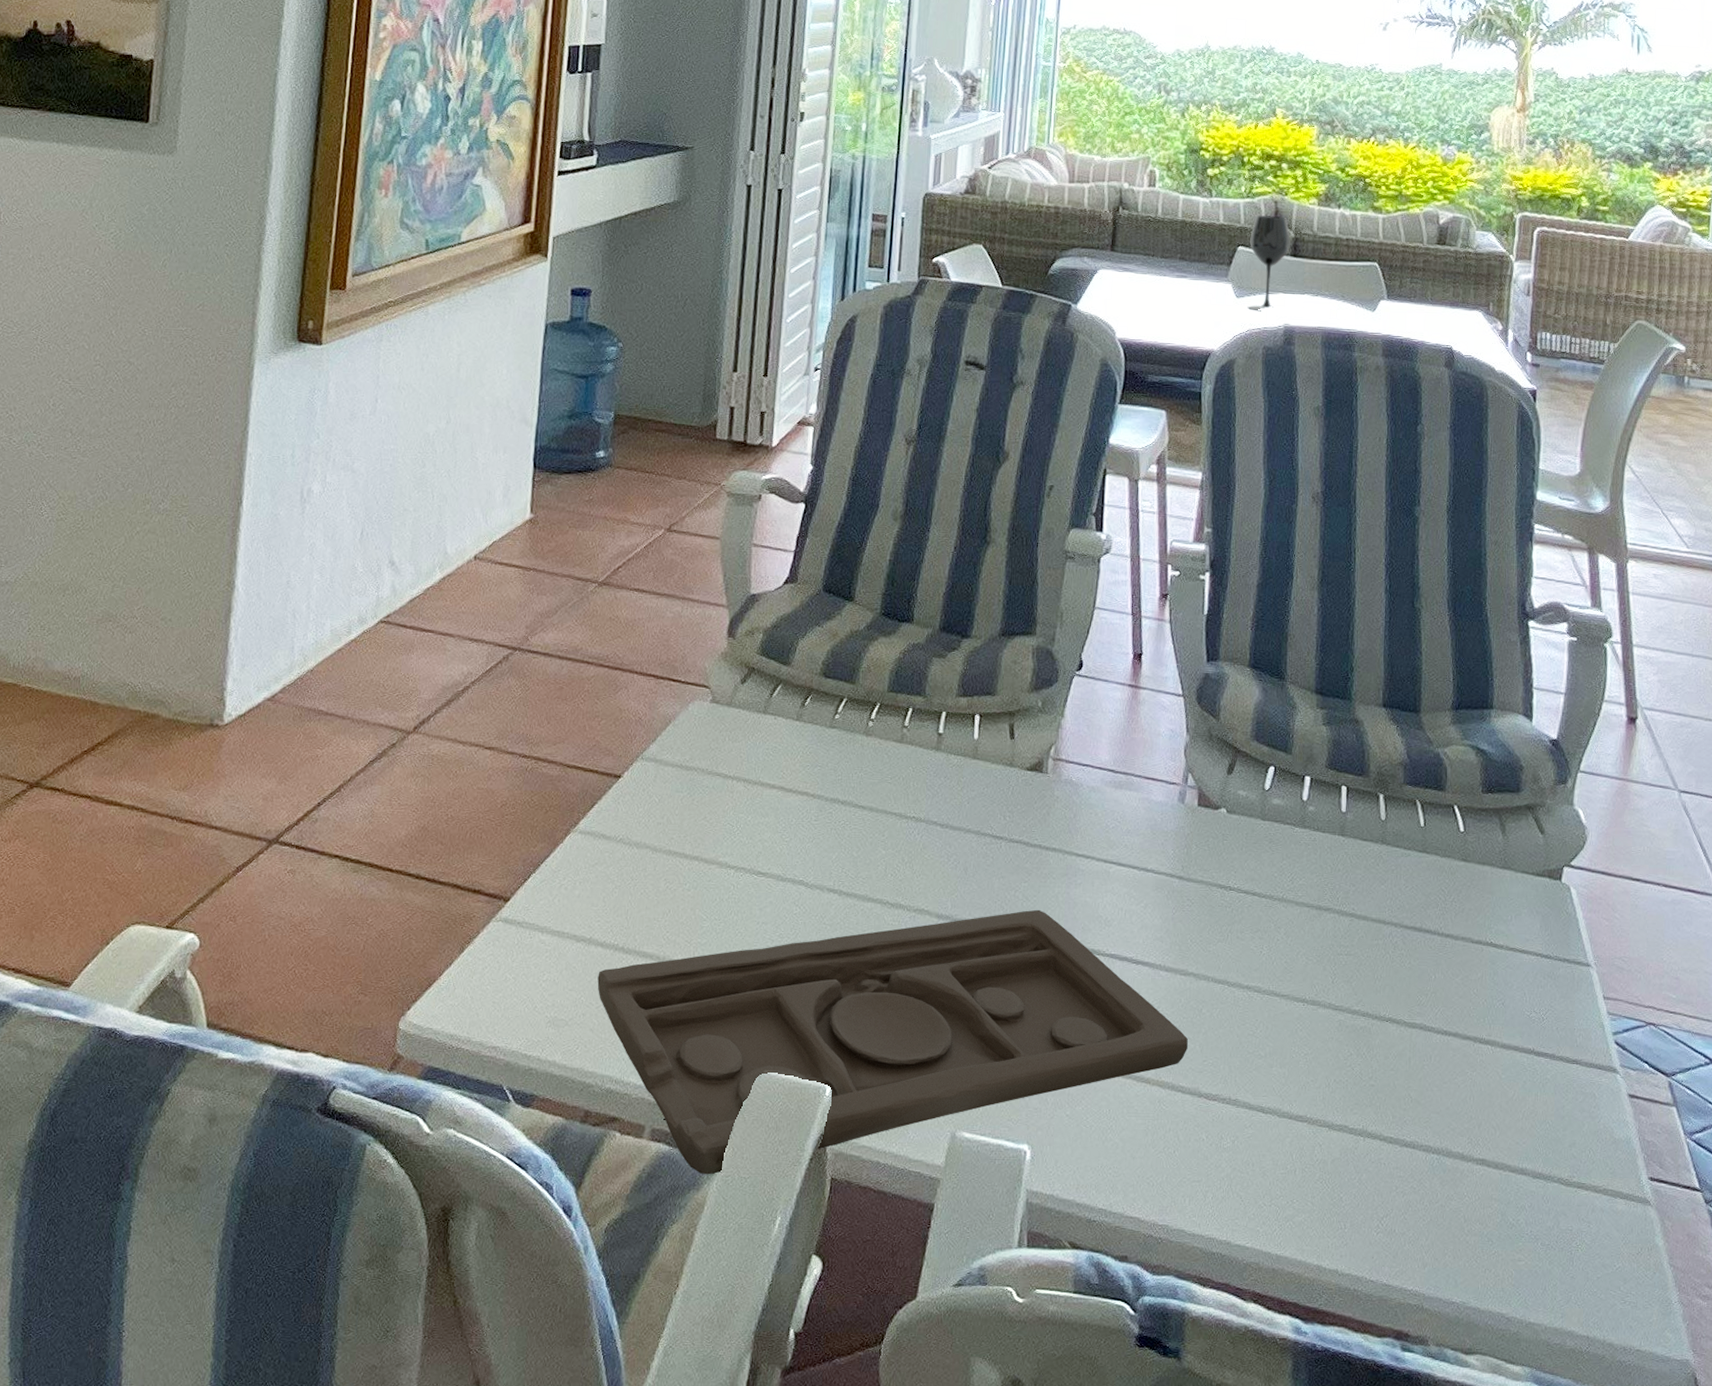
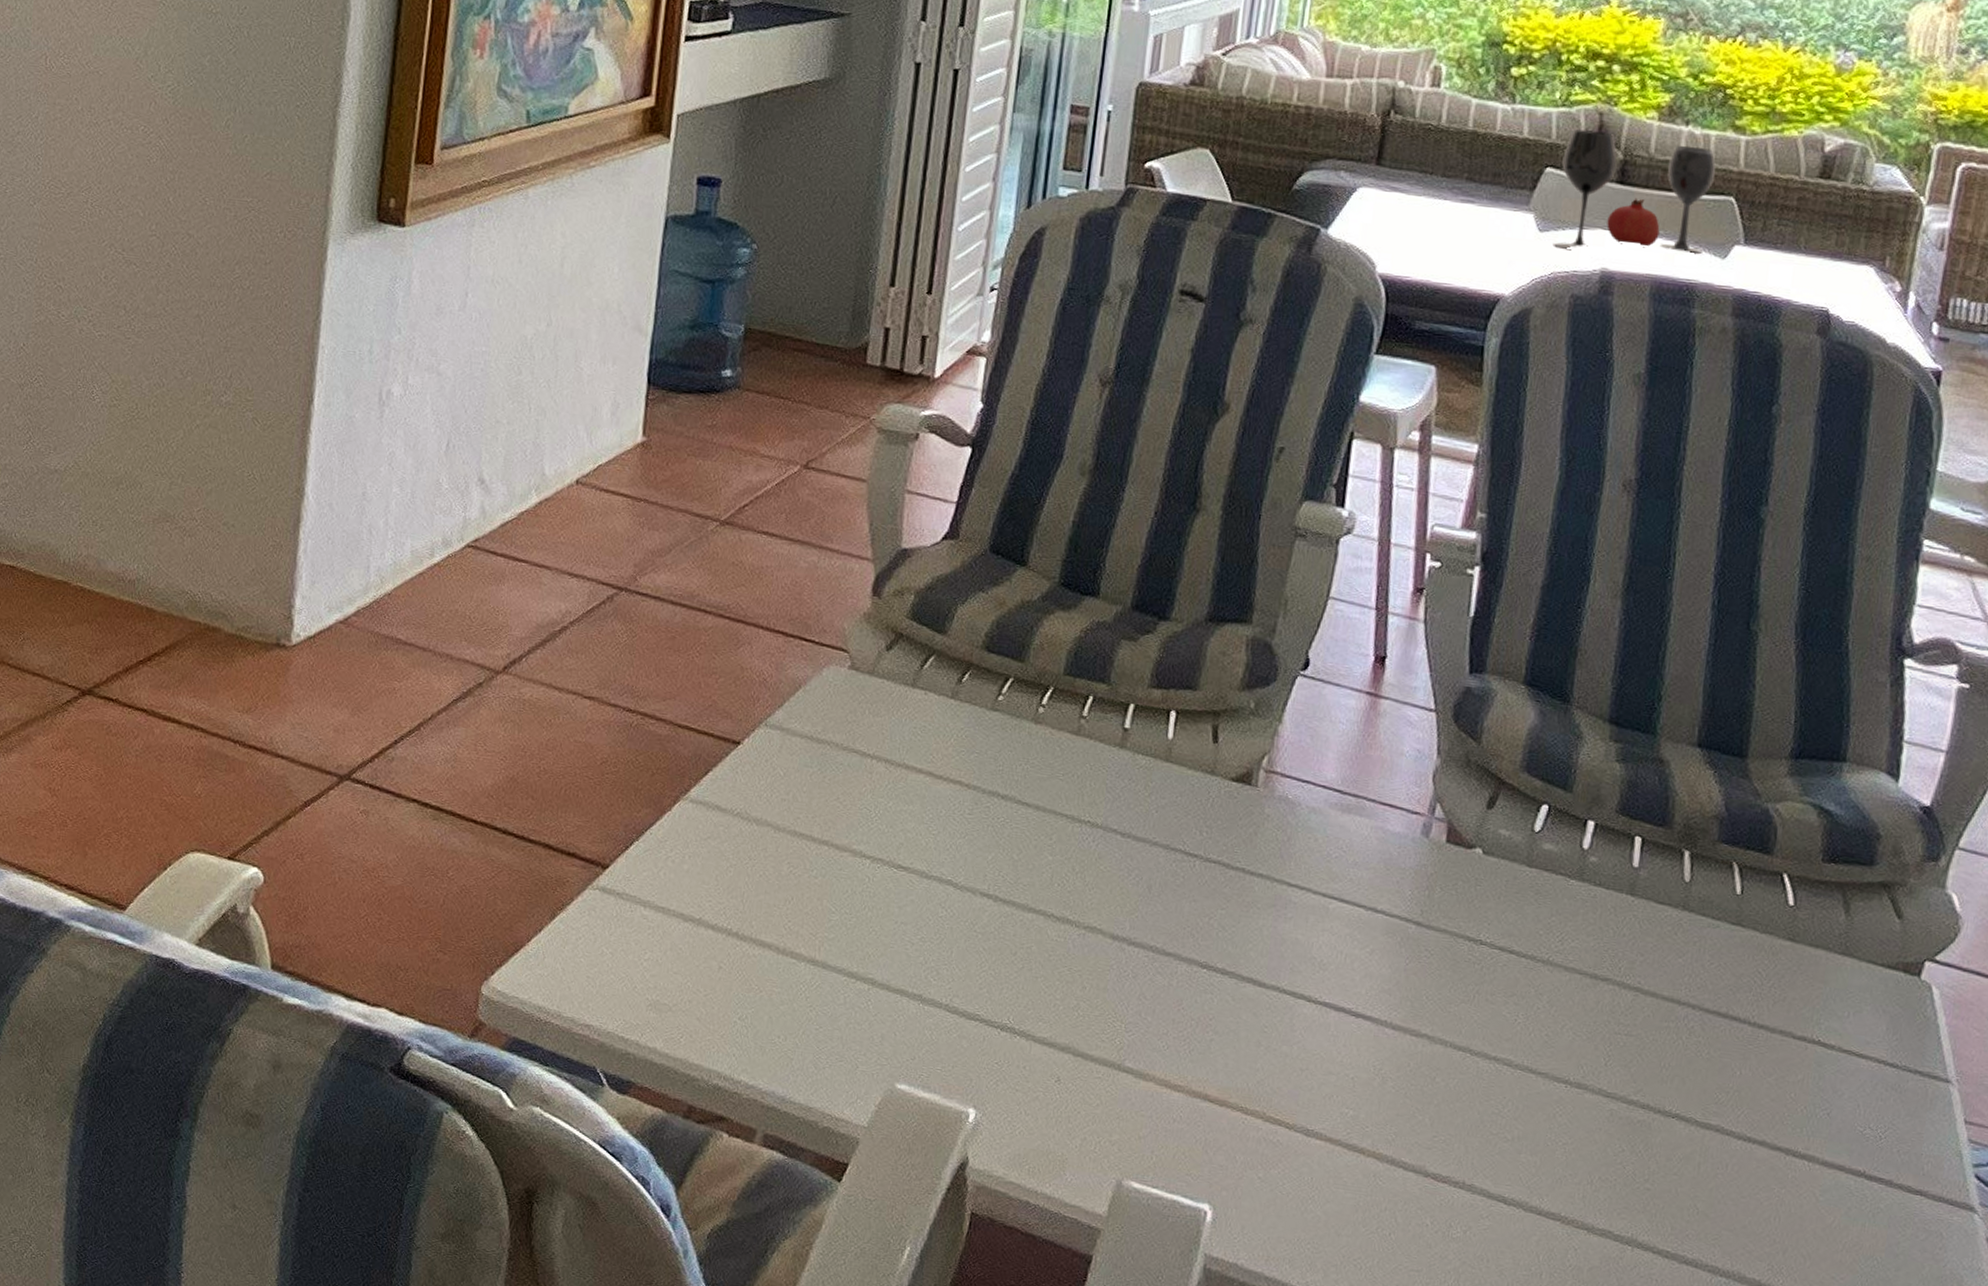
decorative tray: present [597,909,1188,1175] -> none [706,941,1415,1192]
fruit: none [1286,267,1325,306] -> present [1606,197,1660,248]
wine glass: none [1326,224,1362,308] -> present [1659,145,1716,254]

